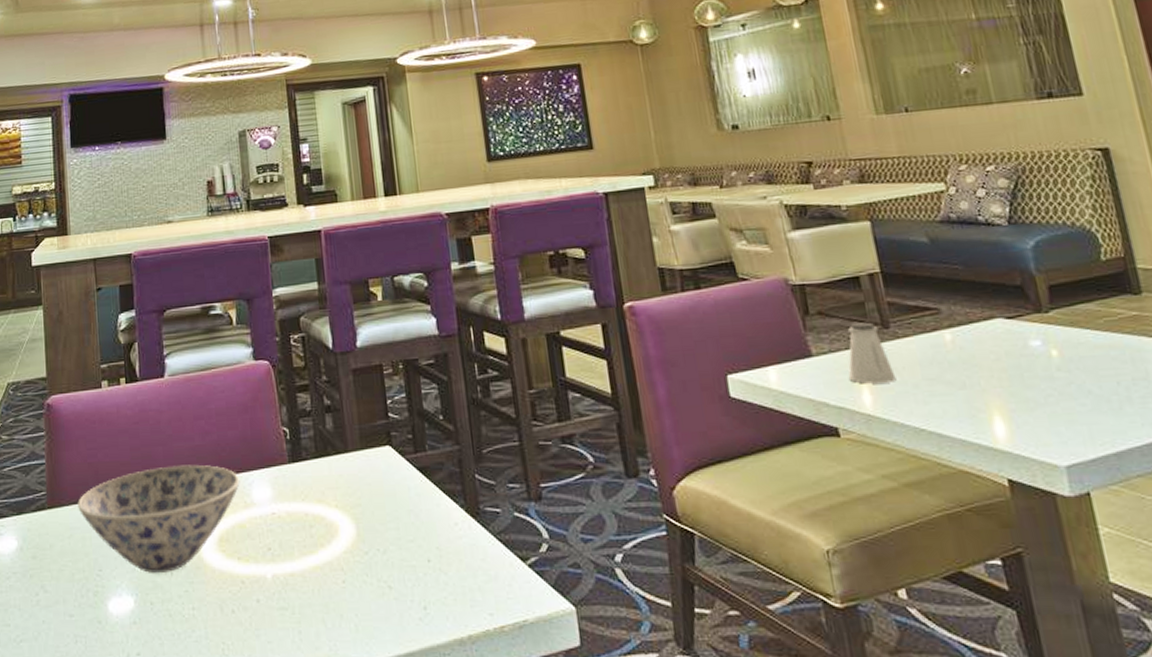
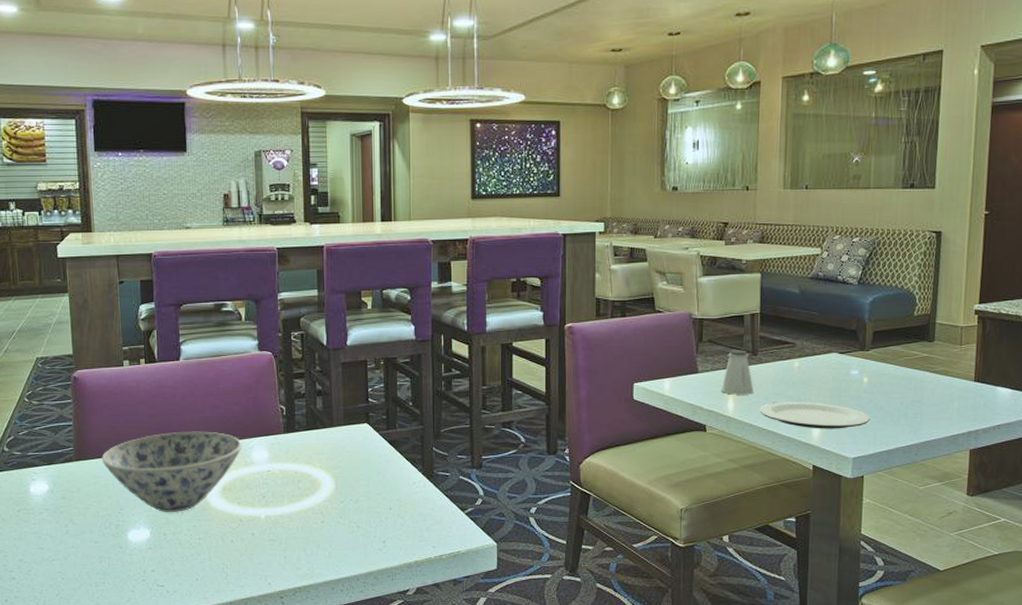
plate: none [909,388,1078,427] -> present [759,402,871,429]

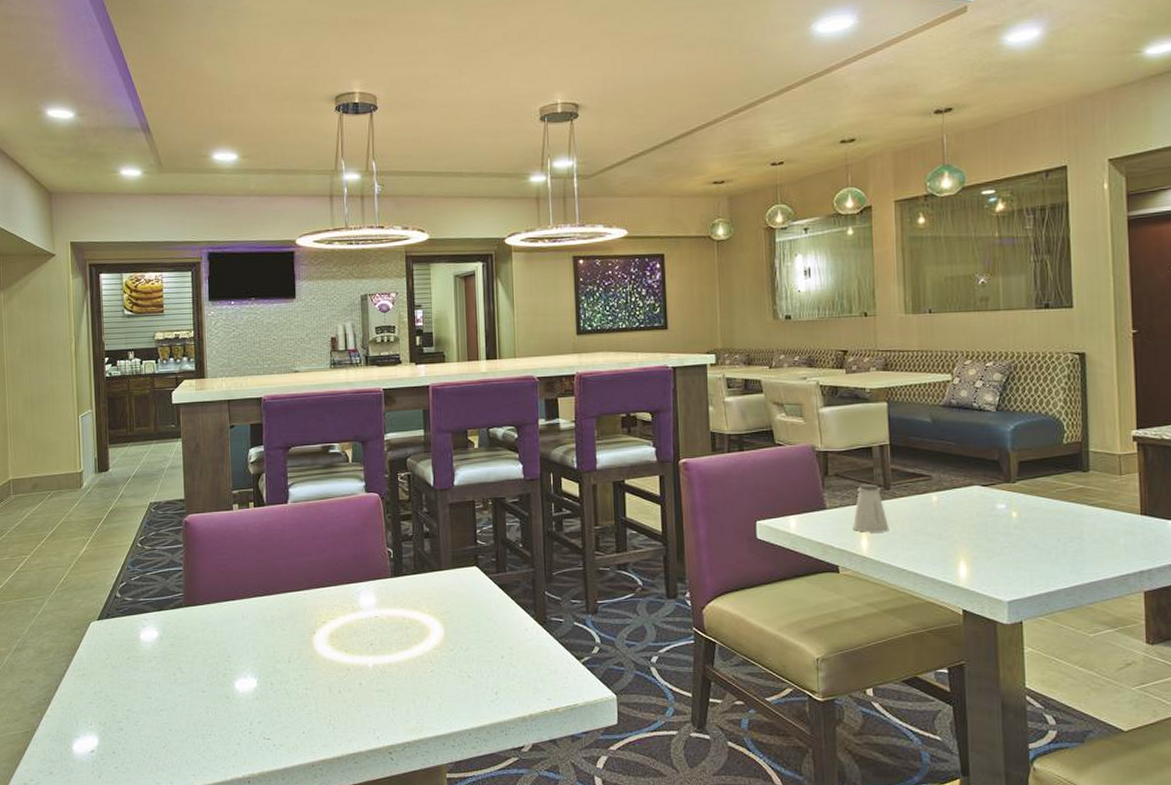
bowl: present [102,431,242,512] -> none [210,575,350,660]
plate: present [759,402,871,429] -> none [897,539,1025,570]

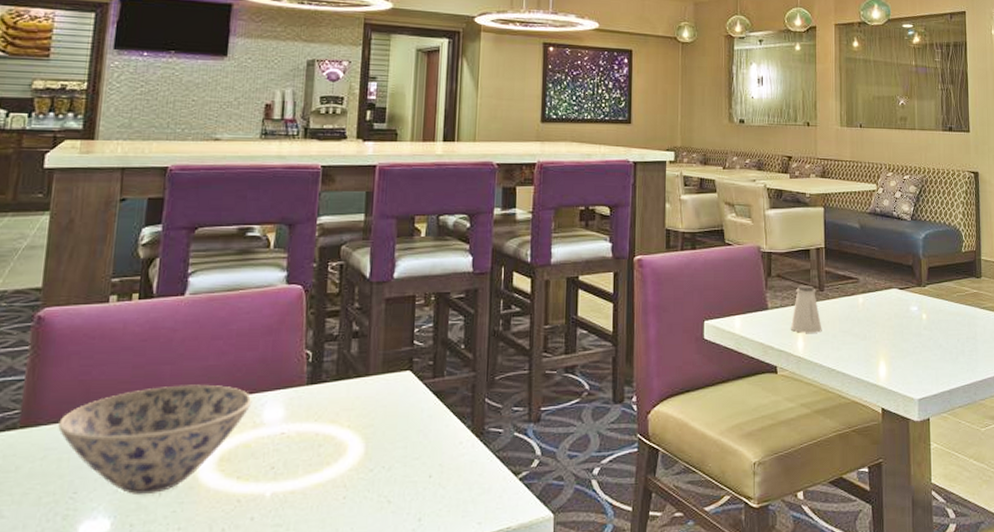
bowl: none [210,575,350,660] -> present [58,384,252,494]

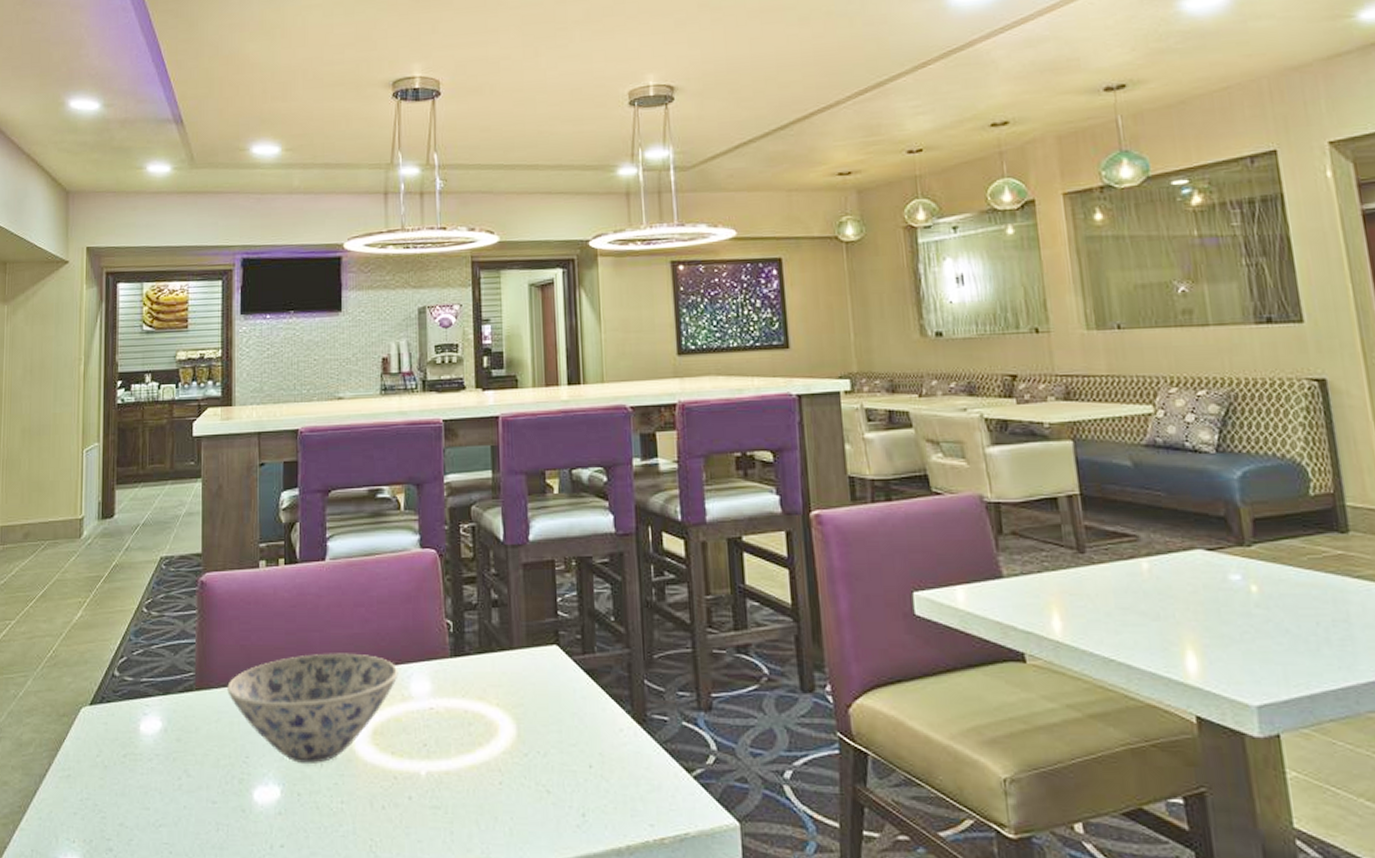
saltshaker: present [790,285,822,333] -> none [1038,545,1089,609]

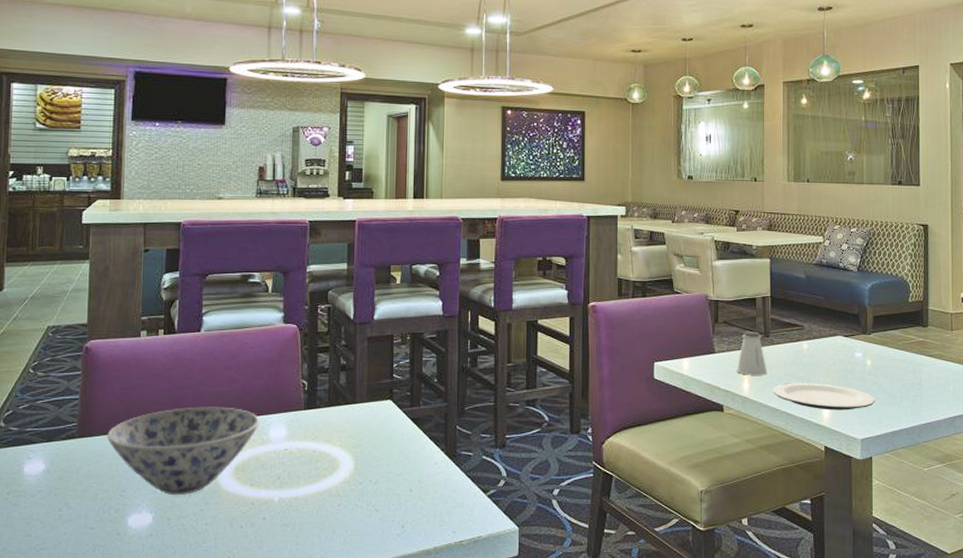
saltshaker: none [1038,545,1089,609] -> present [736,331,767,375]
plate: none [1100,620,1274,662] -> present [773,383,876,410]

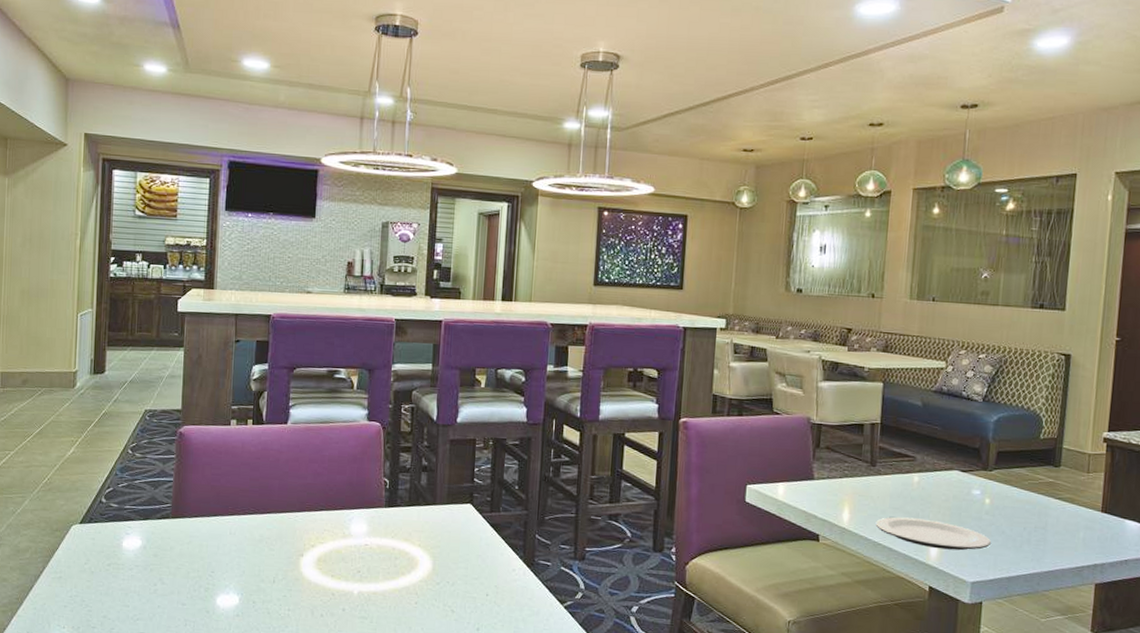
bowl: present [107,406,260,494] -> none [198,496,342,580]
saltshaker: present [736,331,767,375] -> none [836,459,871,507]

